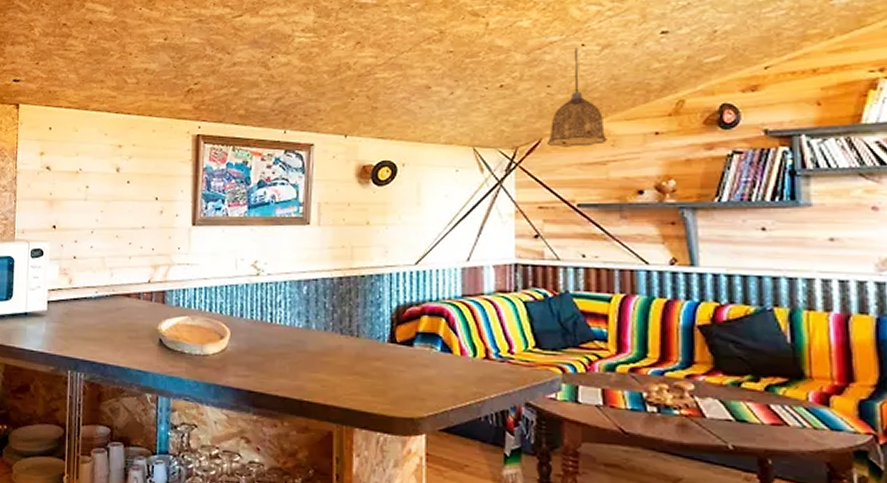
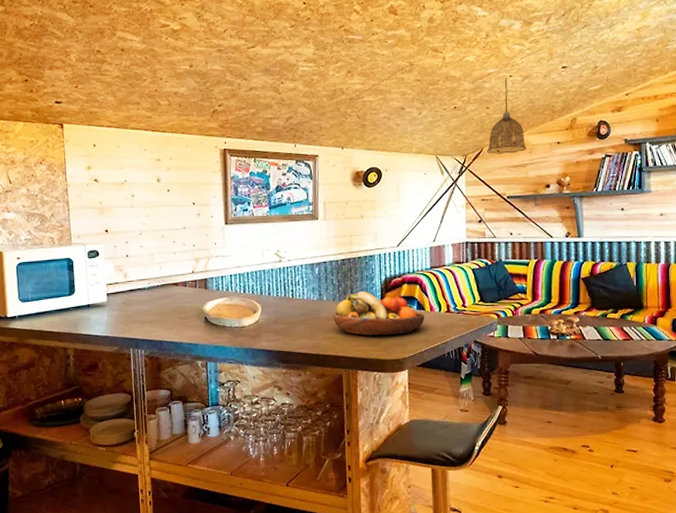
fruit bowl: none [324,321,452,384] -> present [333,291,425,336]

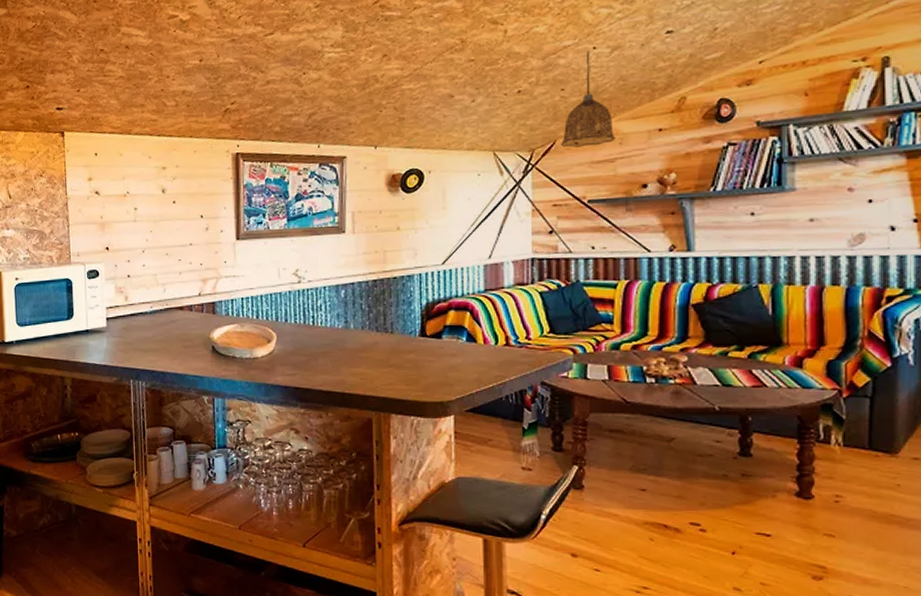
fruit bowl: present [333,291,425,336] -> none [362,318,477,372]

